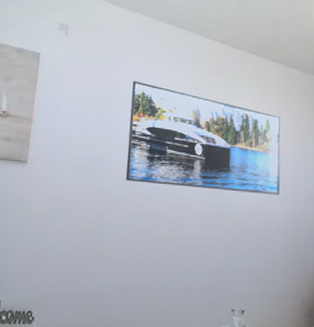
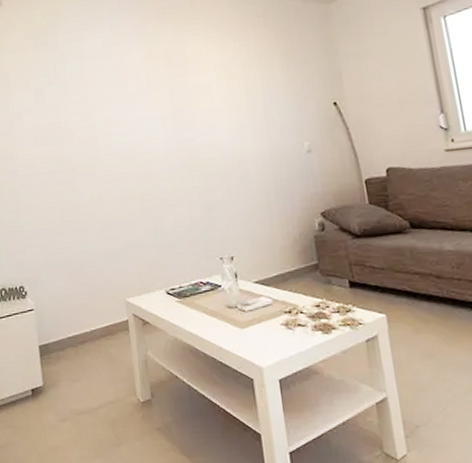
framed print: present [125,80,281,195] -> none [76,39,252,145]

